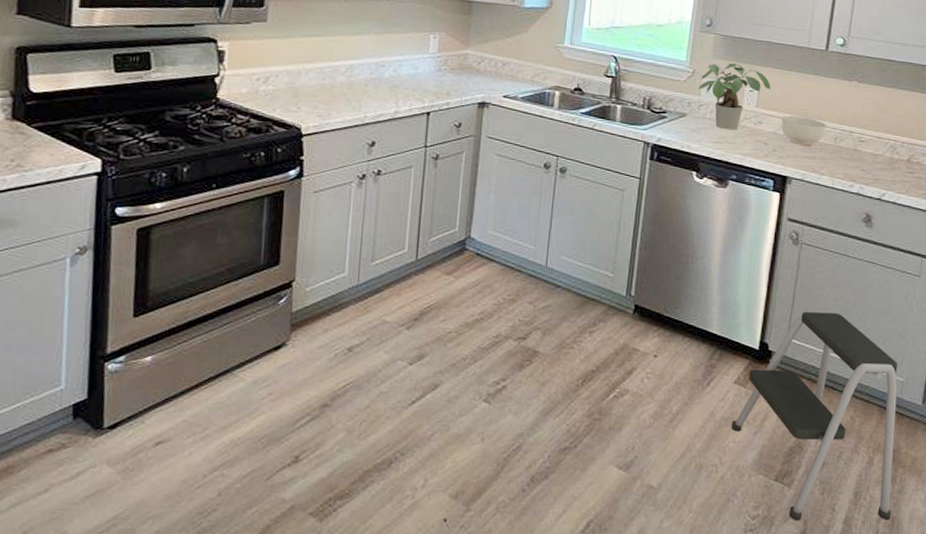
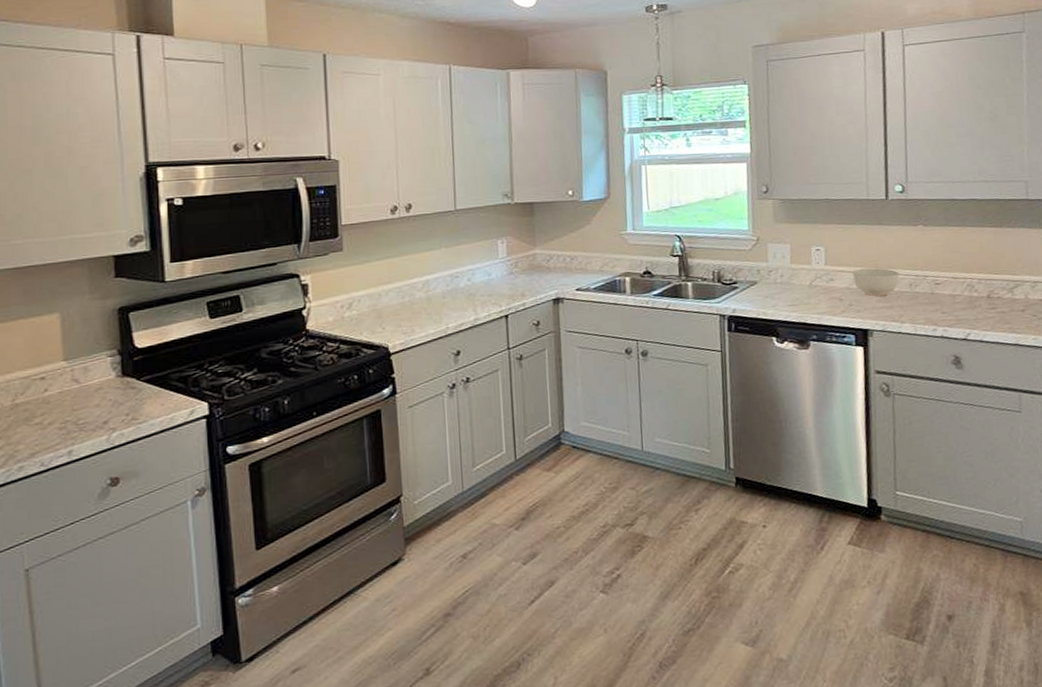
potted plant: present [698,63,771,130] -> none [765,225,837,292]
step stool: present [731,311,898,521] -> none [852,459,1033,679]

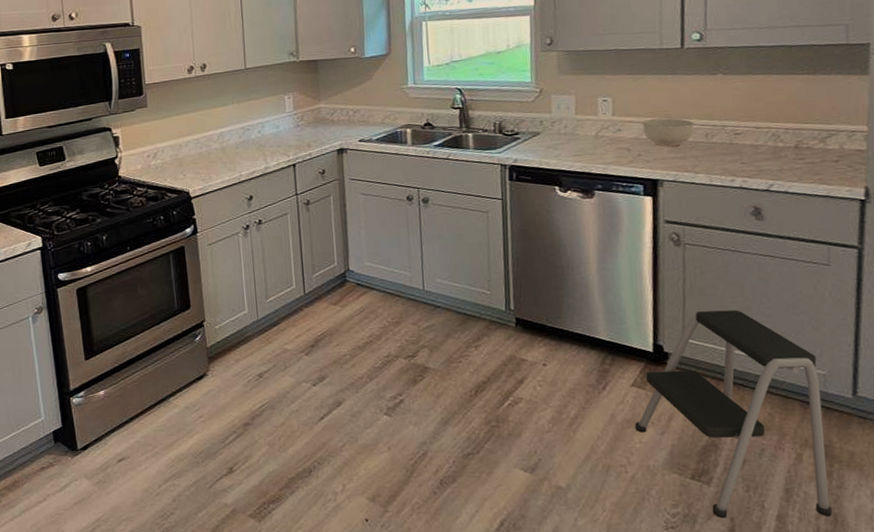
step stool: none [852,459,1033,679] -> present [635,309,832,519]

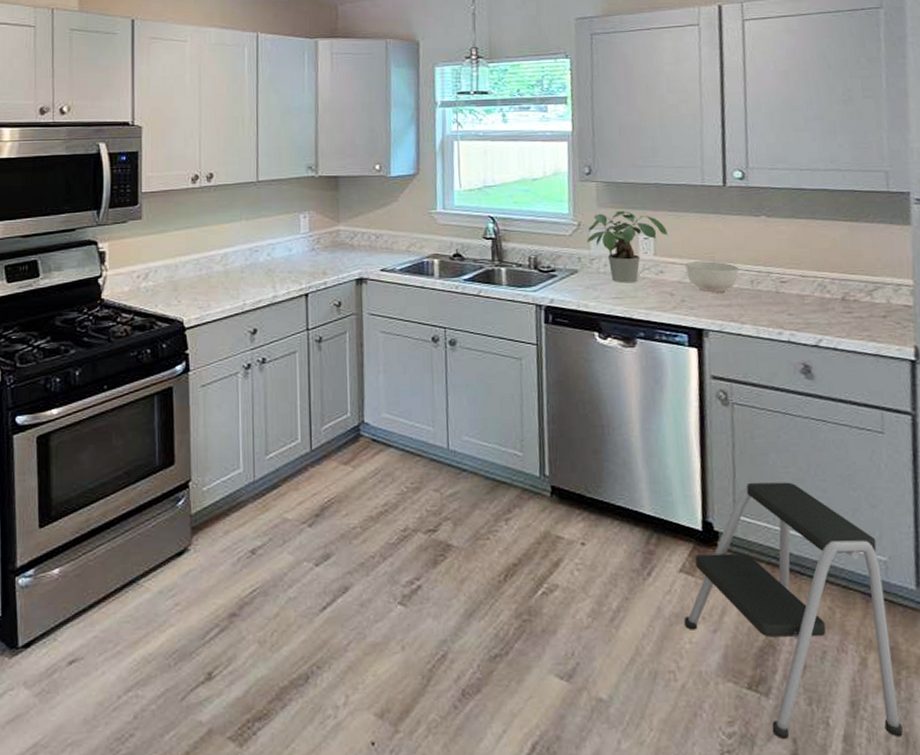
potted plant: none [548,76,626,142] -> present [587,211,668,284]

